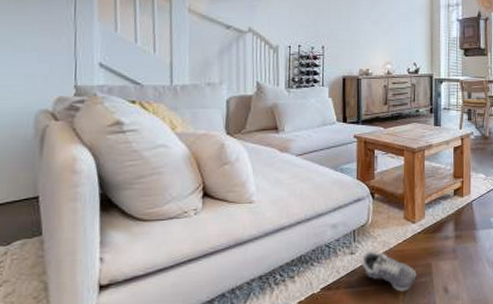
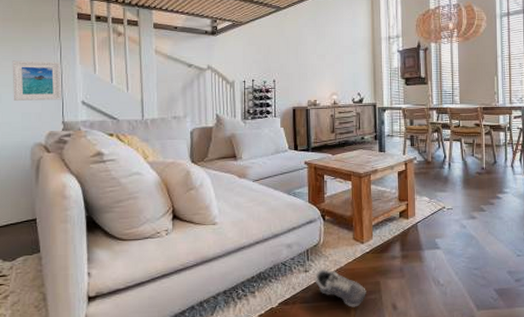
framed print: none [14,14,76,61] -> present [12,60,62,101]

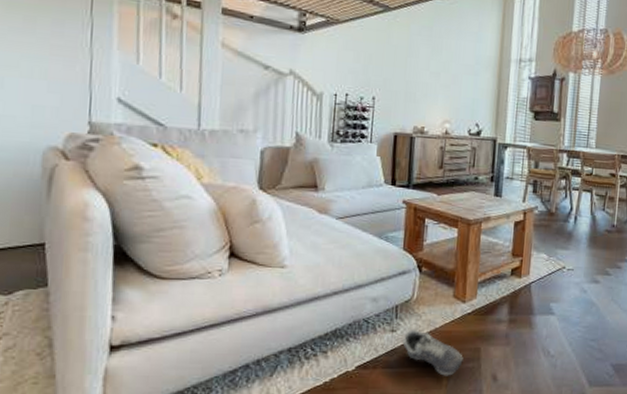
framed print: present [12,60,62,101] -> none [20,34,92,94]

